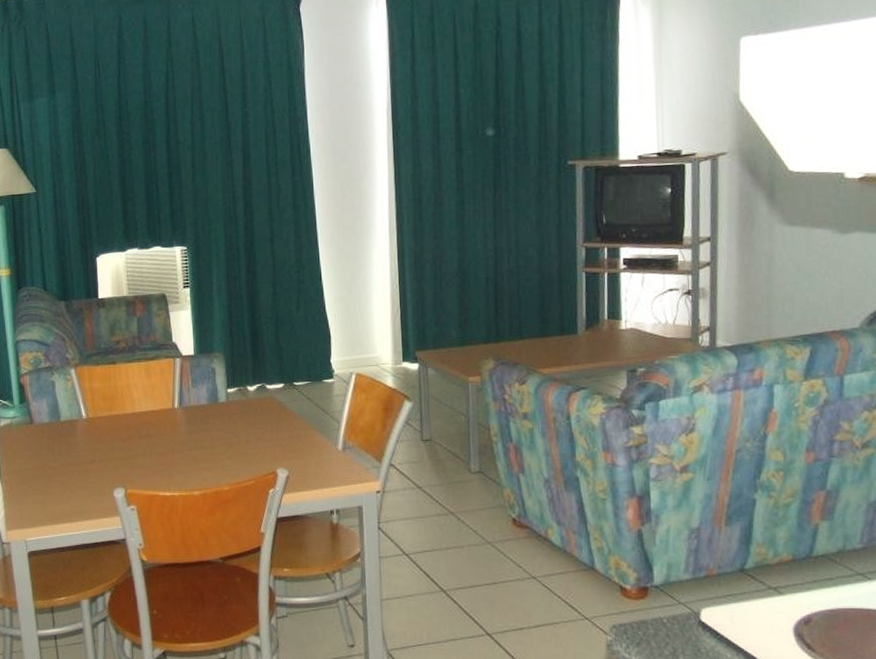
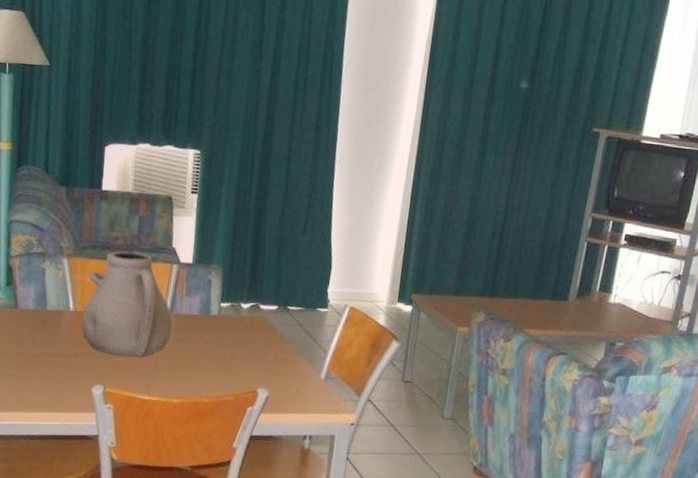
teapot: none [95,352,184,455] -> present [81,251,173,357]

